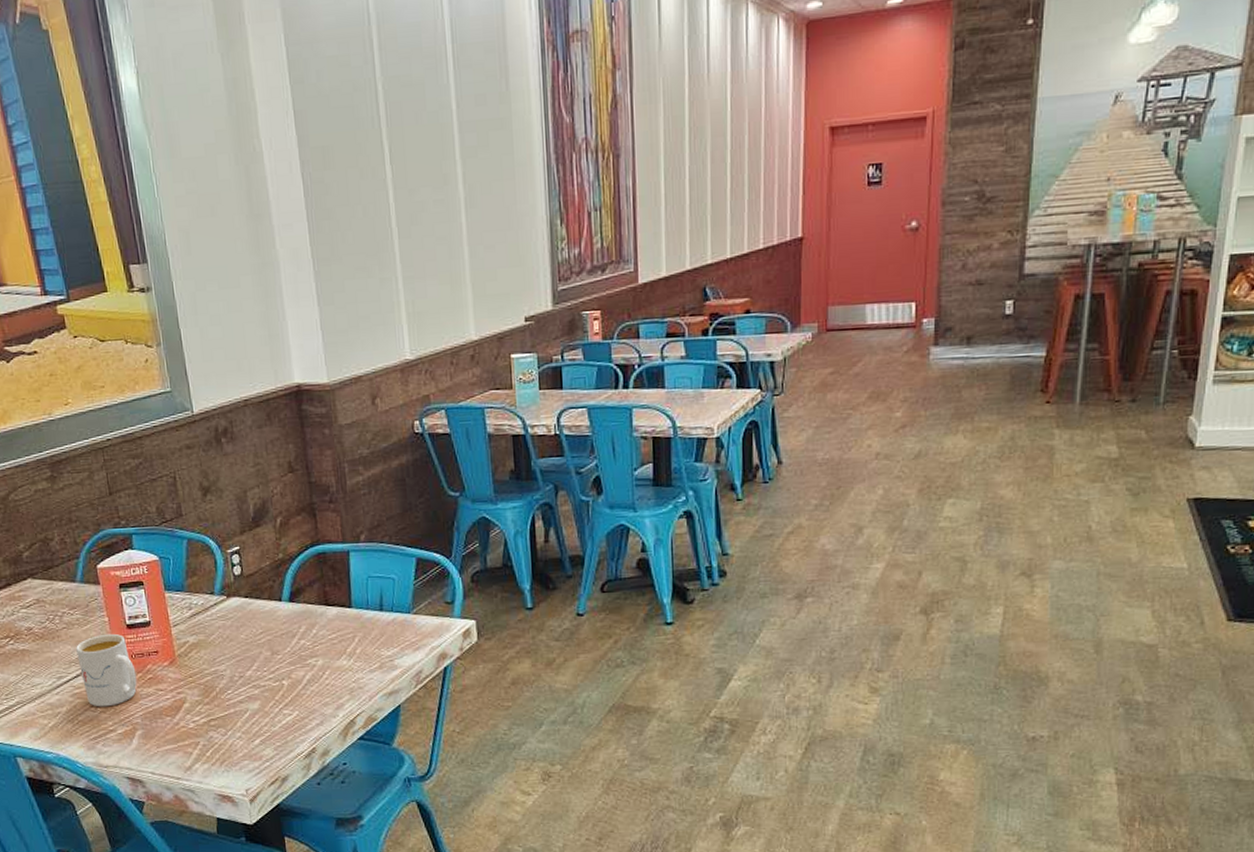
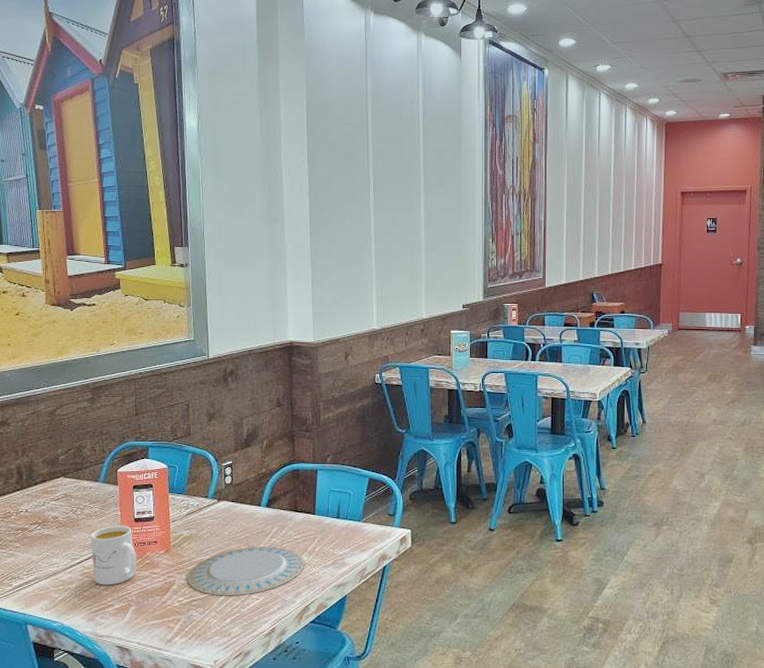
plate: none [199,650,344,713] -> present [186,546,304,596]

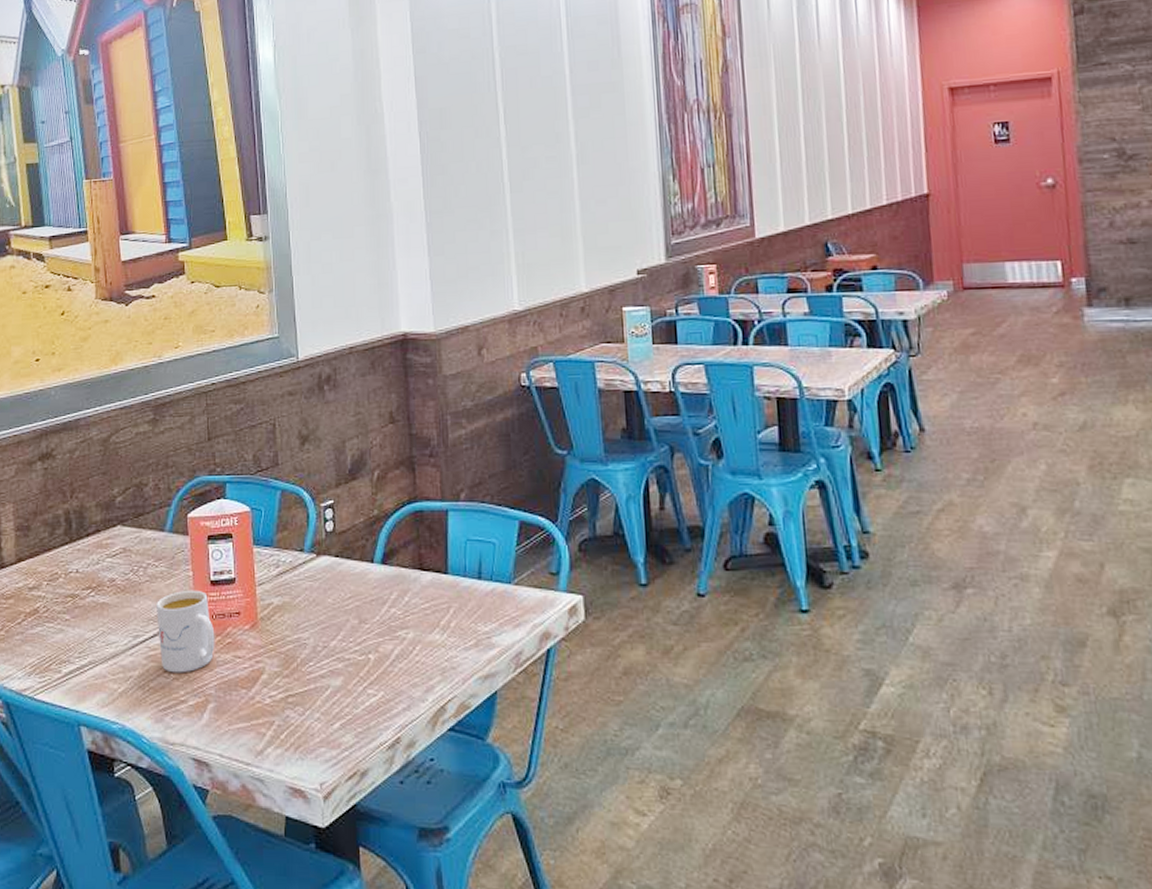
plate: present [186,546,304,596] -> none [279,620,436,691]

